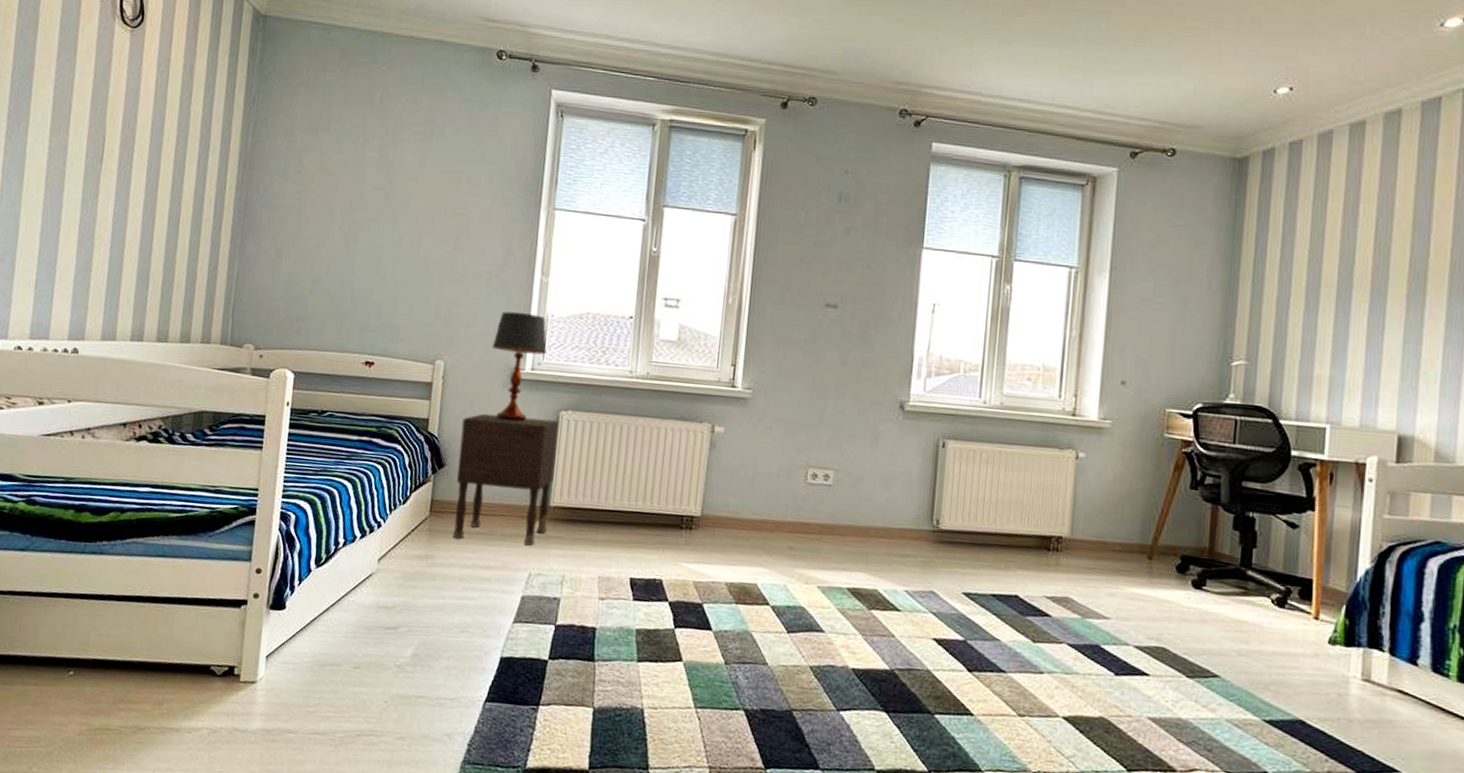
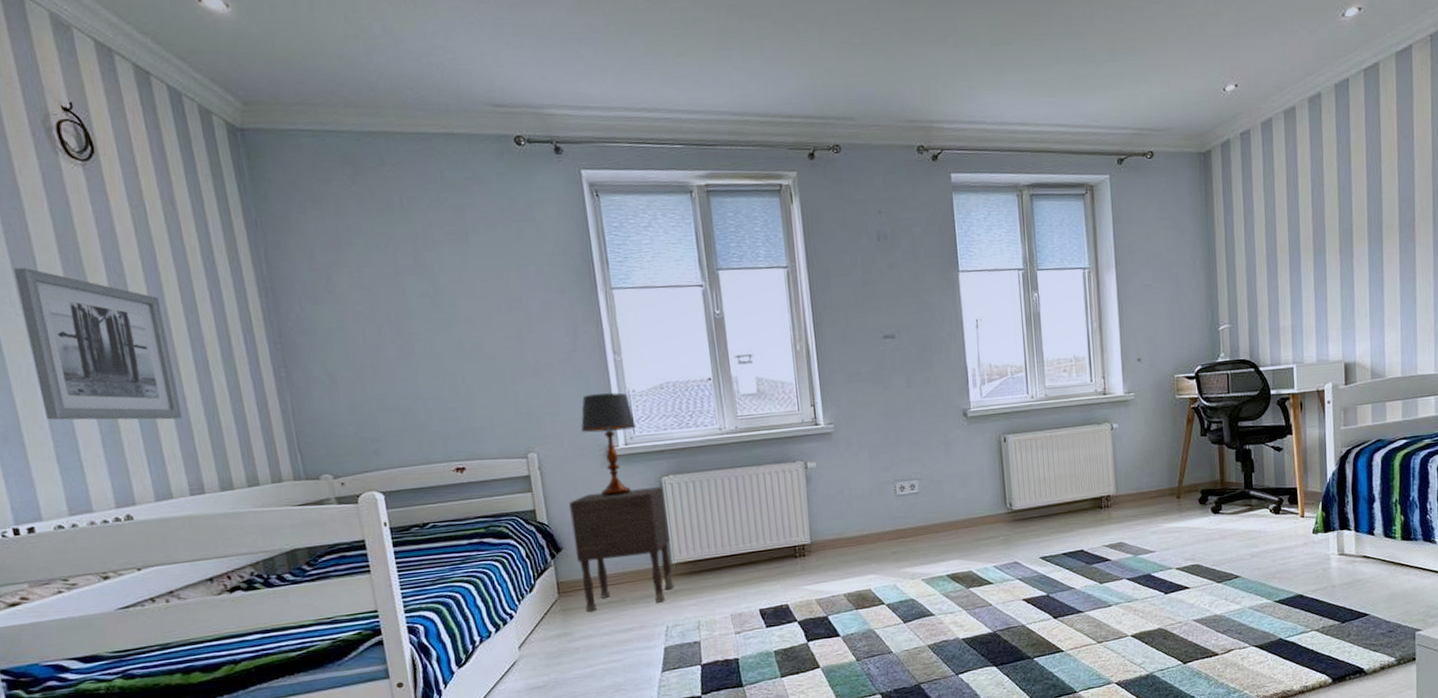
wall art: none [38,112,157,268] -> present [13,267,183,420]

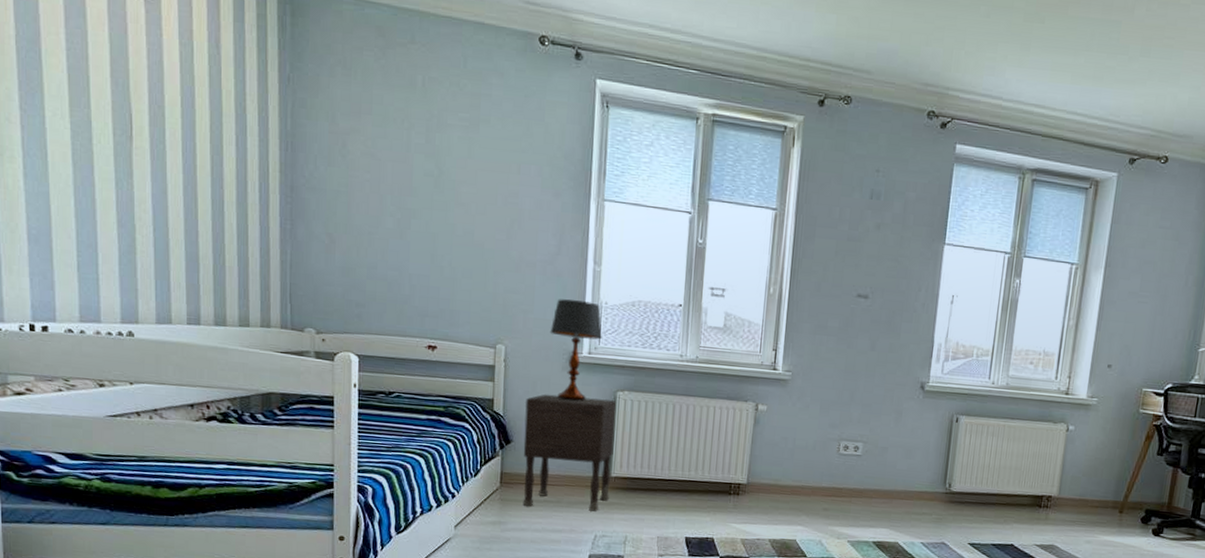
wall art: present [13,267,183,420] -> none [69,84,193,251]

